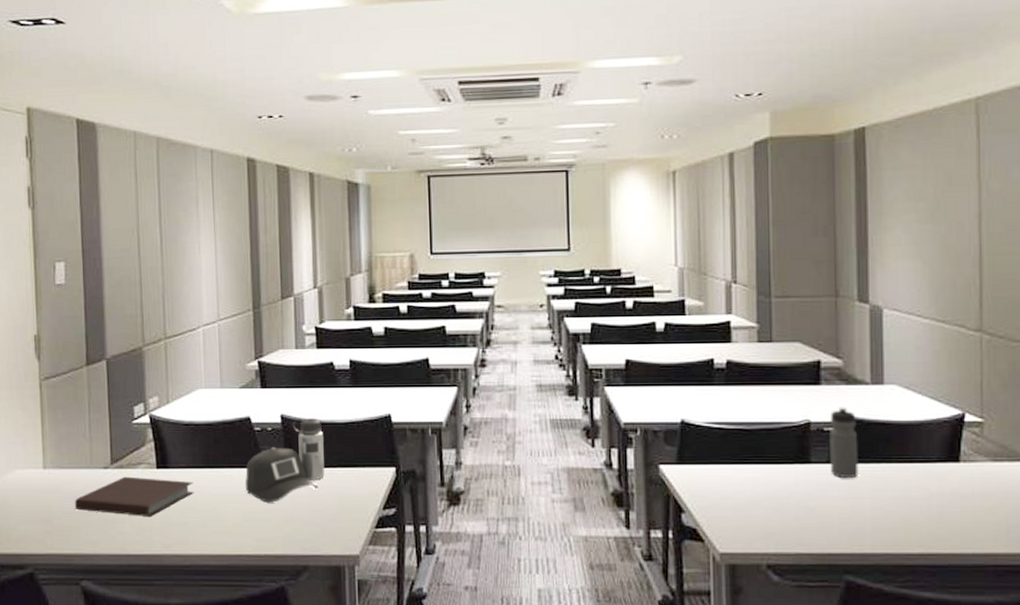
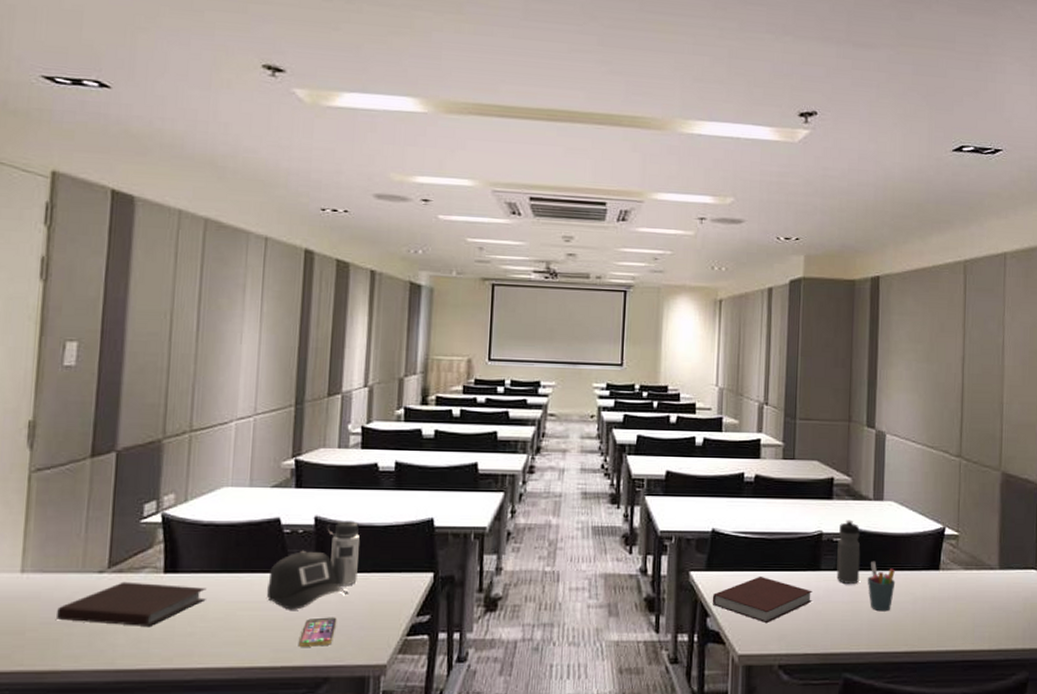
smartphone: none [278,509,310,537] -> present [299,617,337,647]
notebook: none [686,469,803,521] -> present [712,575,813,624]
pen holder: none [868,452,904,509] -> present [867,561,896,612]

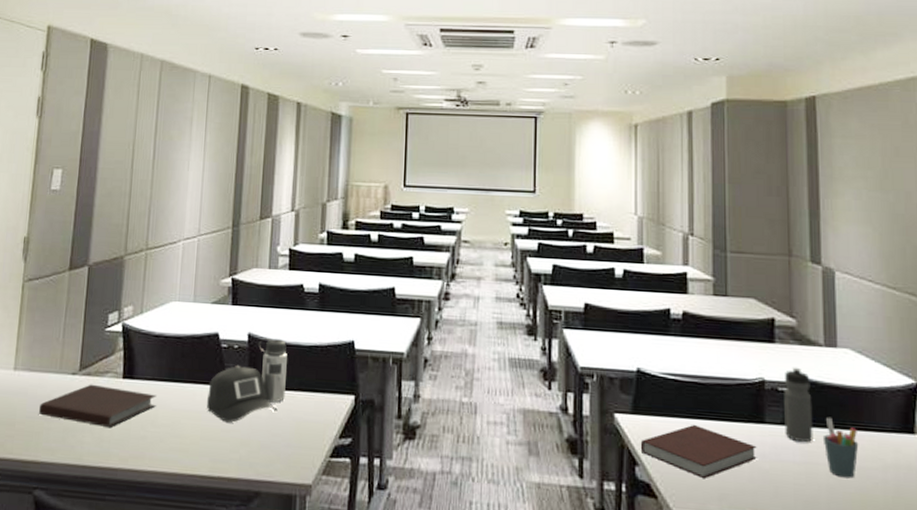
smartphone: present [299,617,337,647] -> none [234,431,267,460]

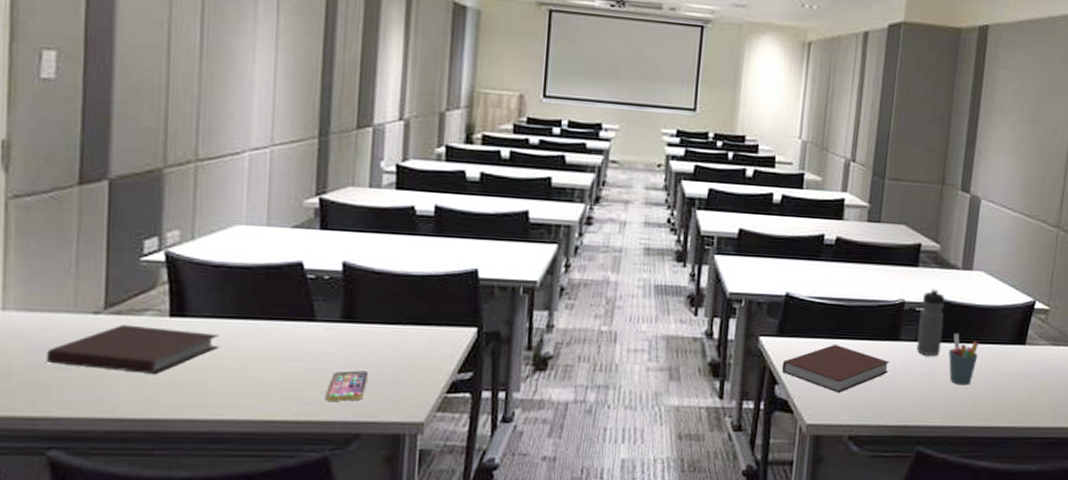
water bottle: present [207,338,287,423] -> none [289,267,394,362]
smartphone: none [234,431,267,460] -> present [326,370,369,401]

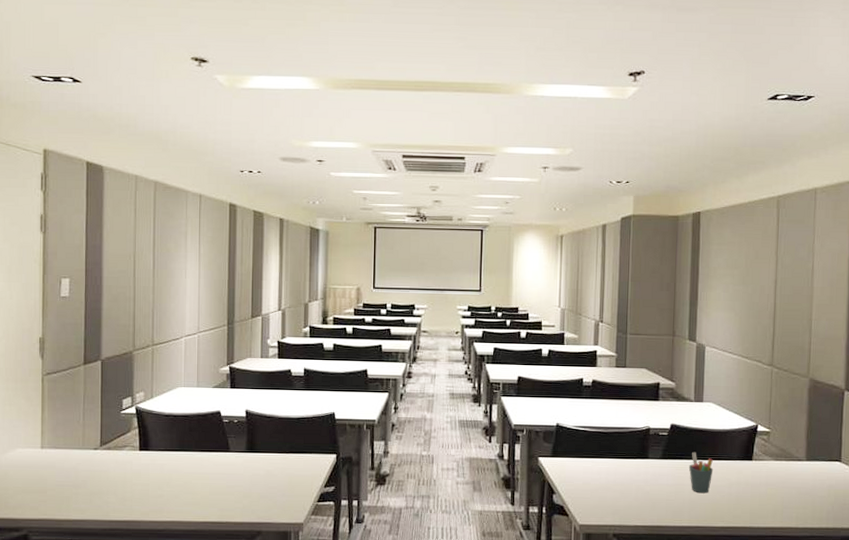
notebook: present [47,324,220,374] -> none [67,456,170,489]
smartphone: present [326,370,369,401] -> none [239,486,265,508]
notebook: present [781,344,890,394] -> none [557,462,642,501]
water bottle: present [916,289,945,357] -> none [662,417,683,471]

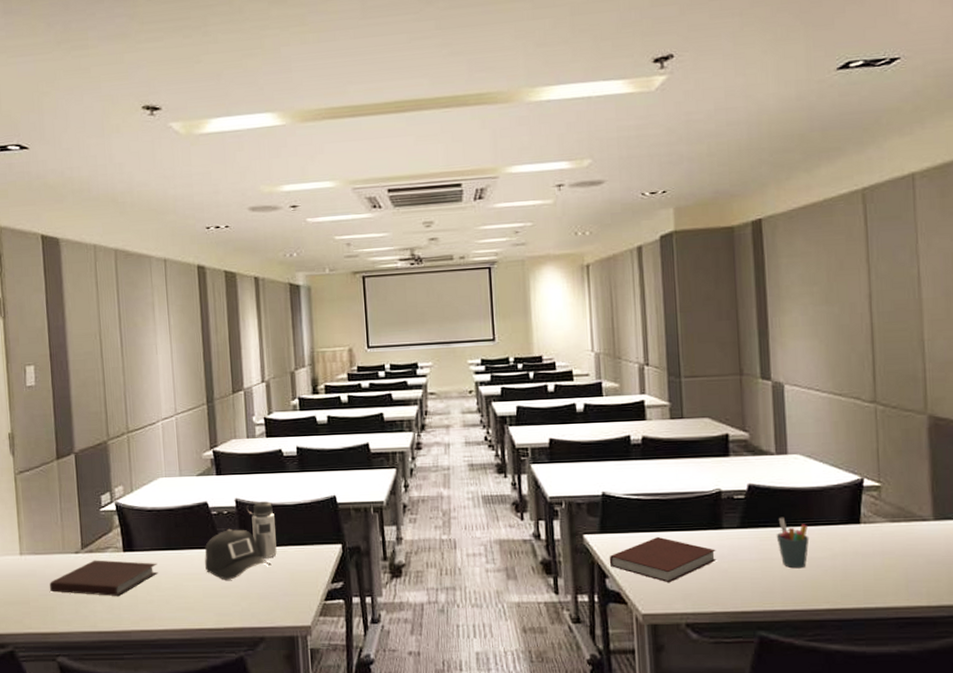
notebook: none [67,456,170,489] -> present [50,560,158,596]
water bottle: none [214,413,279,480] -> present [205,501,277,580]
notebook: none [557,462,642,501] -> present [609,536,717,583]

